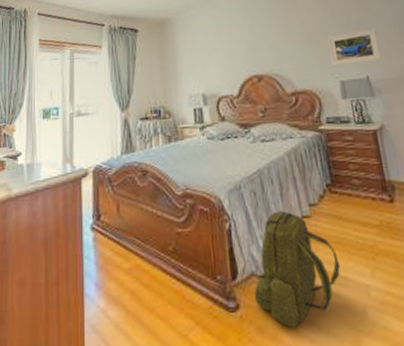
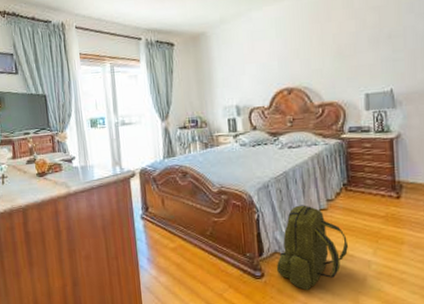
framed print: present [328,28,382,67] -> none [358,42,408,80]

